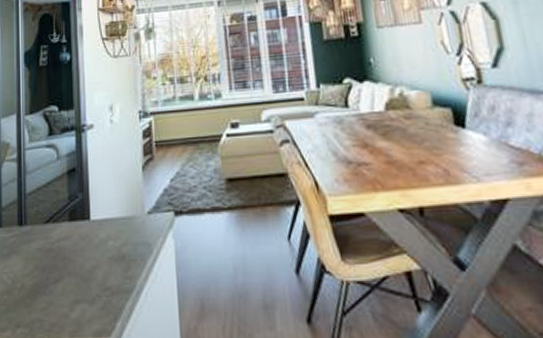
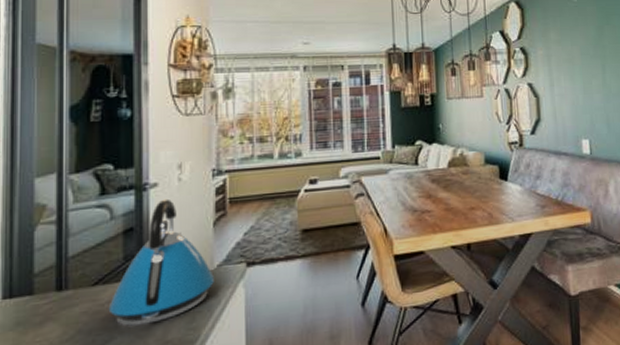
kettle: none [58,140,146,267] -> present [108,198,214,326]

